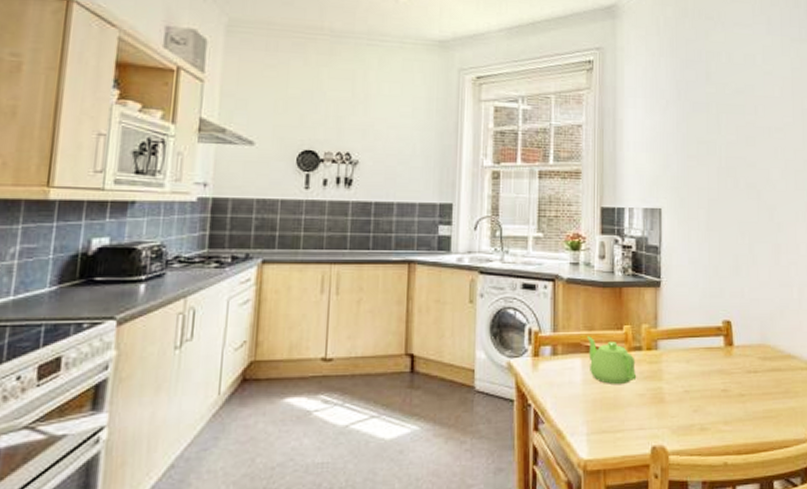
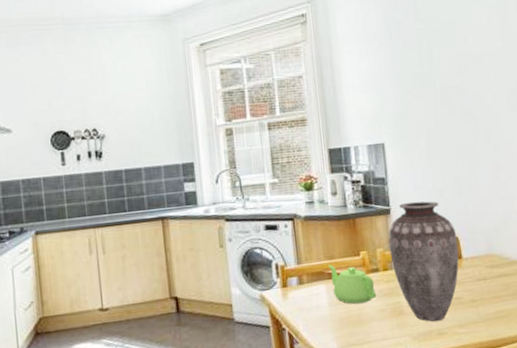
vase: none [656,276,730,414] -> present [388,201,459,322]

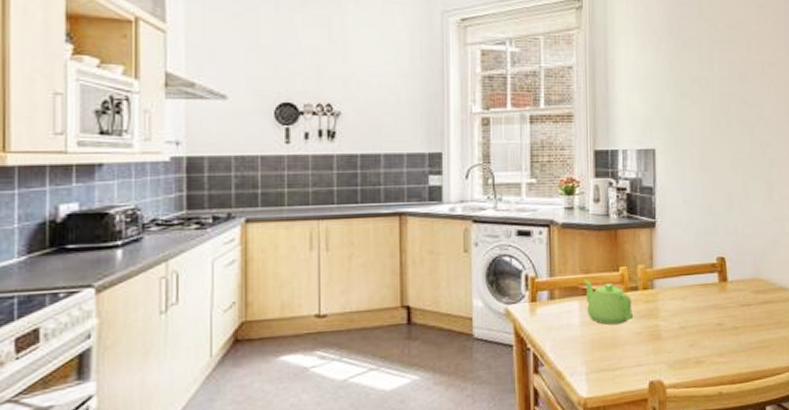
vase: present [388,201,459,322] -> none [651,215,724,349]

